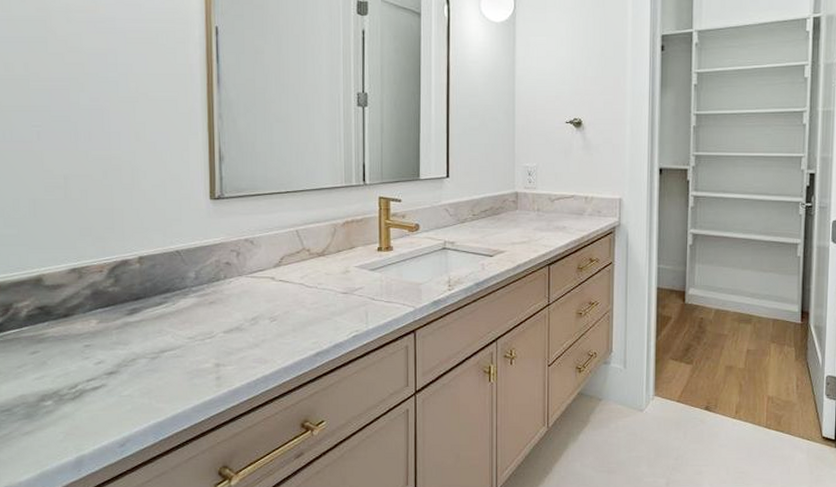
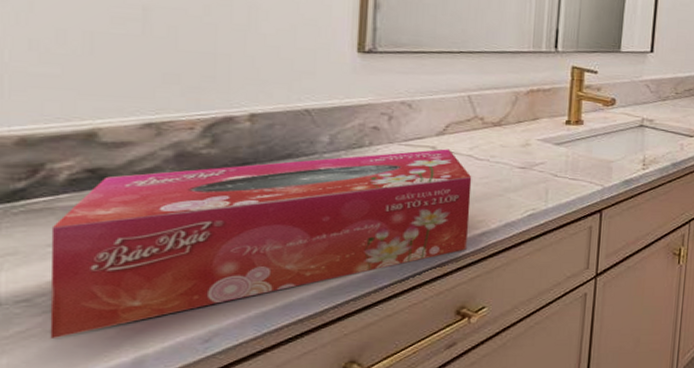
tissue box: none [19,279,306,440] -> present [50,149,472,338]

